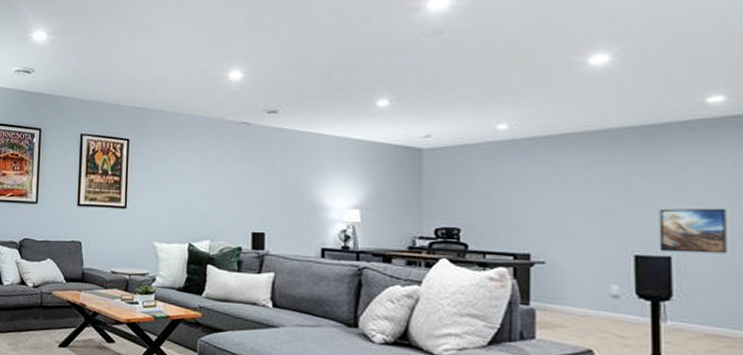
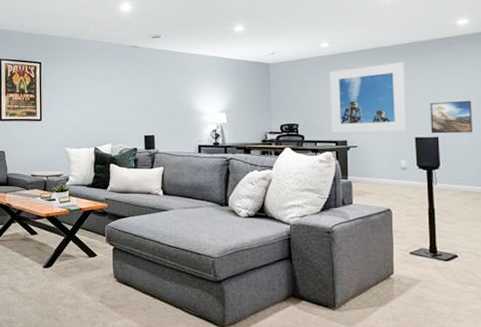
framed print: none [507,152,622,247] -> present [329,62,407,133]

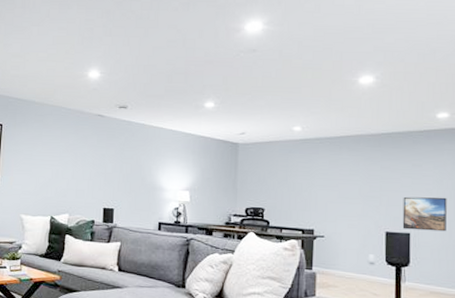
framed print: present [329,62,407,133] -> none [298,152,379,225]

